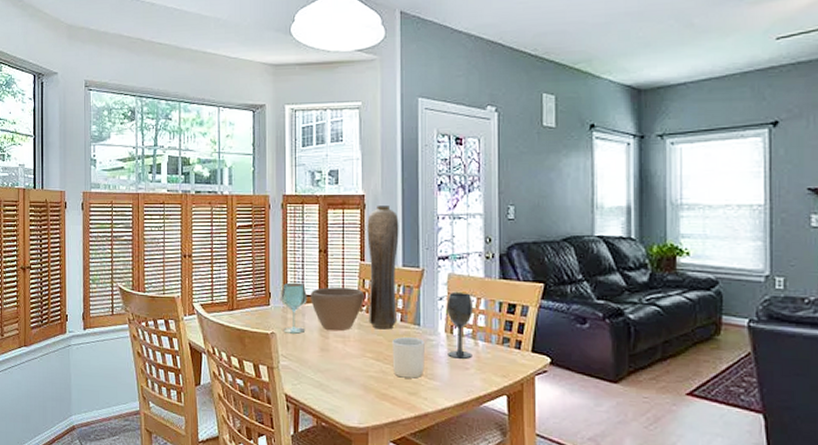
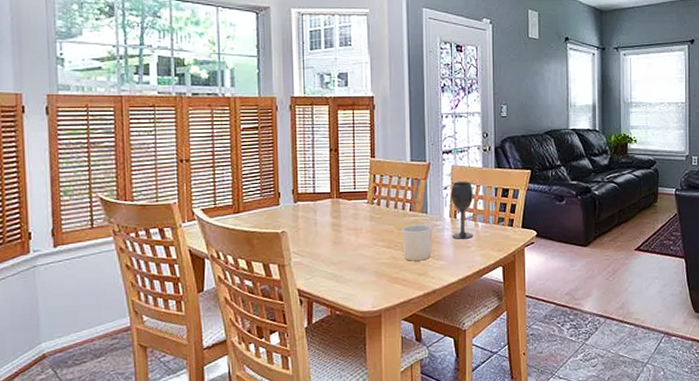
wine glass: present [281,282,307,334] -> none [291,181,318,231]
bowl: present [310,287,365,331] -> none [321,183,376,225]
vase: present [367,206,399,330] -> none [377,106,407,220]

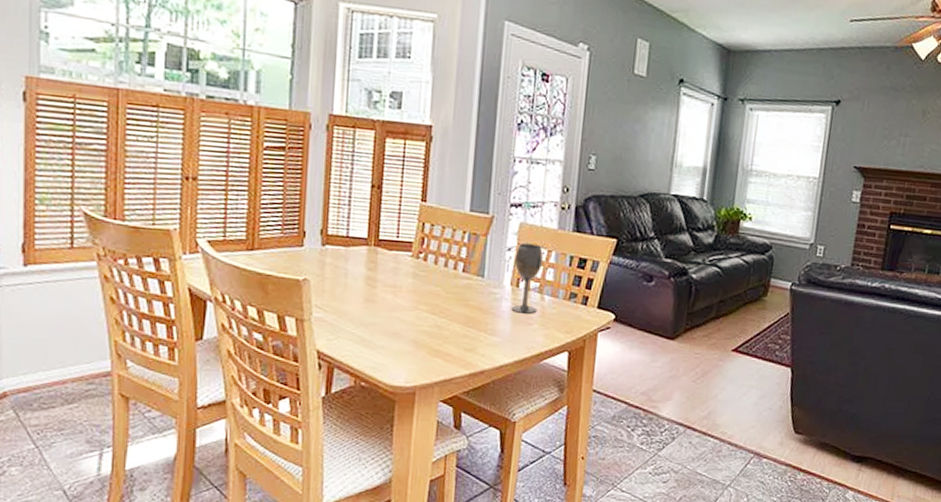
mug: present [402,224,432,261] -> none [449,289,488,334]

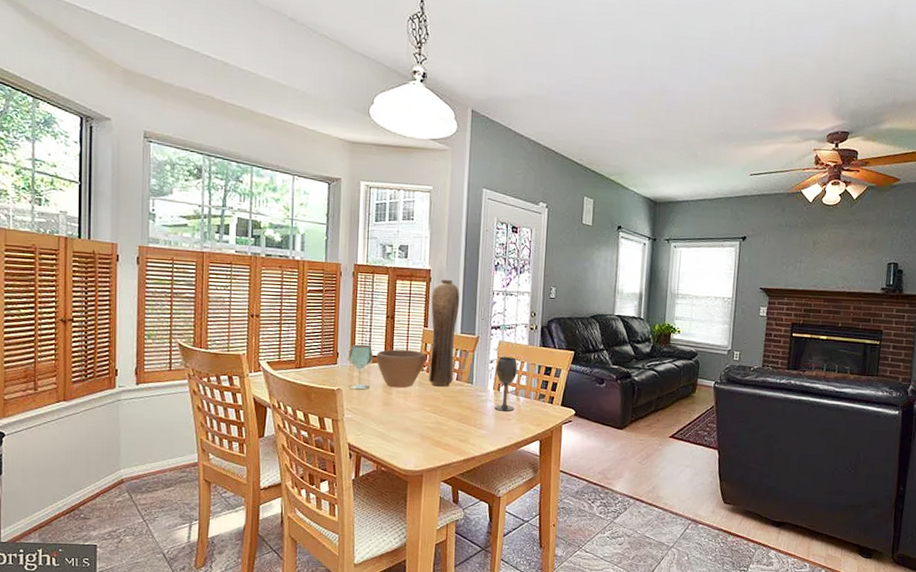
wine glass: none [318,220,353,282] -> present [348,344,373,390]
bowl: none [356,229,423,280] -> present [376,349,426,388]
vase: none [426,140,471,280] -> present [428,280,460,387]

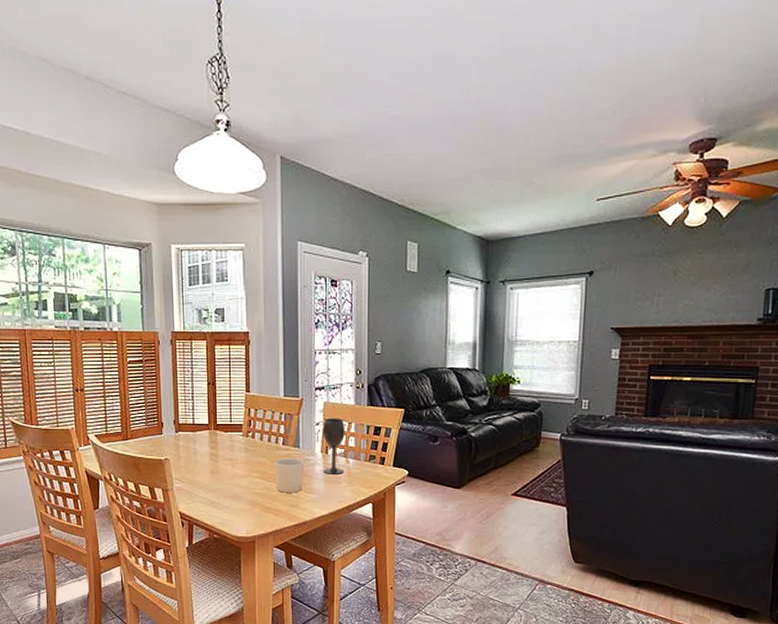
wine glass: present [348,344,373,390] -> none [173,413,198,459]
bowl: present [376,349,426,388] -> none [200,417,250,455]
vase: present [428,280,460,387] -> none [252,342,281,452]
mug: none [447,393,476,428] -> present [275,458,304,493]

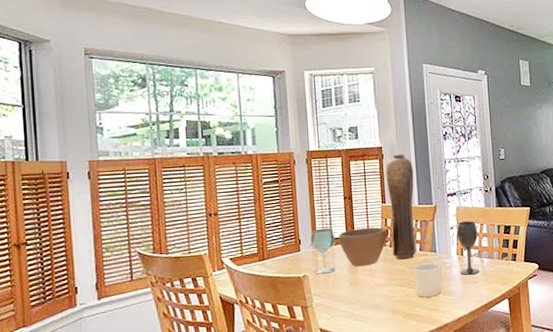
wine glass: none [173,413,198,459] -> present [310,227,336,274]
bowl: none [200,417,250,455] -> present [338,227,388,267]
vase: none [252,342,281,452] -> present [386,155,416,260]

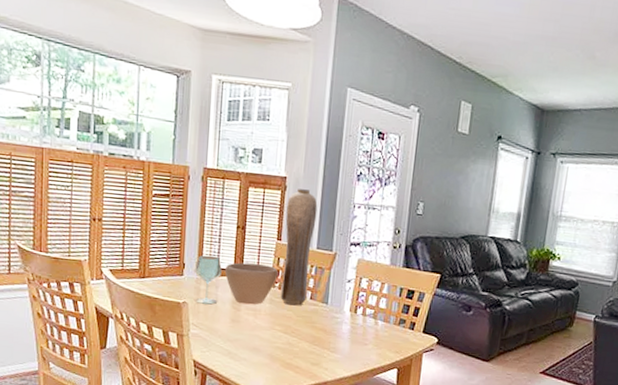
mug: present [414,262,442,298] -> none [298,313,331,351]
wine glass: present [456,221,480,275] -> none [350,276,378,336]

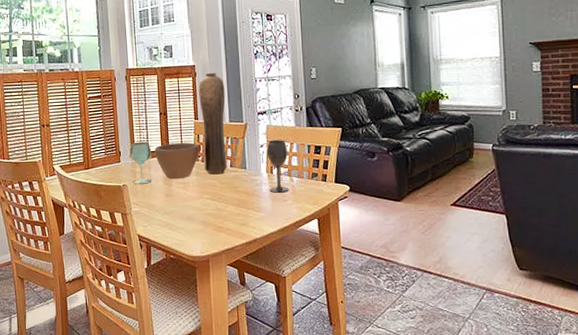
wine glass: none [350,276,378,336] -> present [266,140,289,193]

